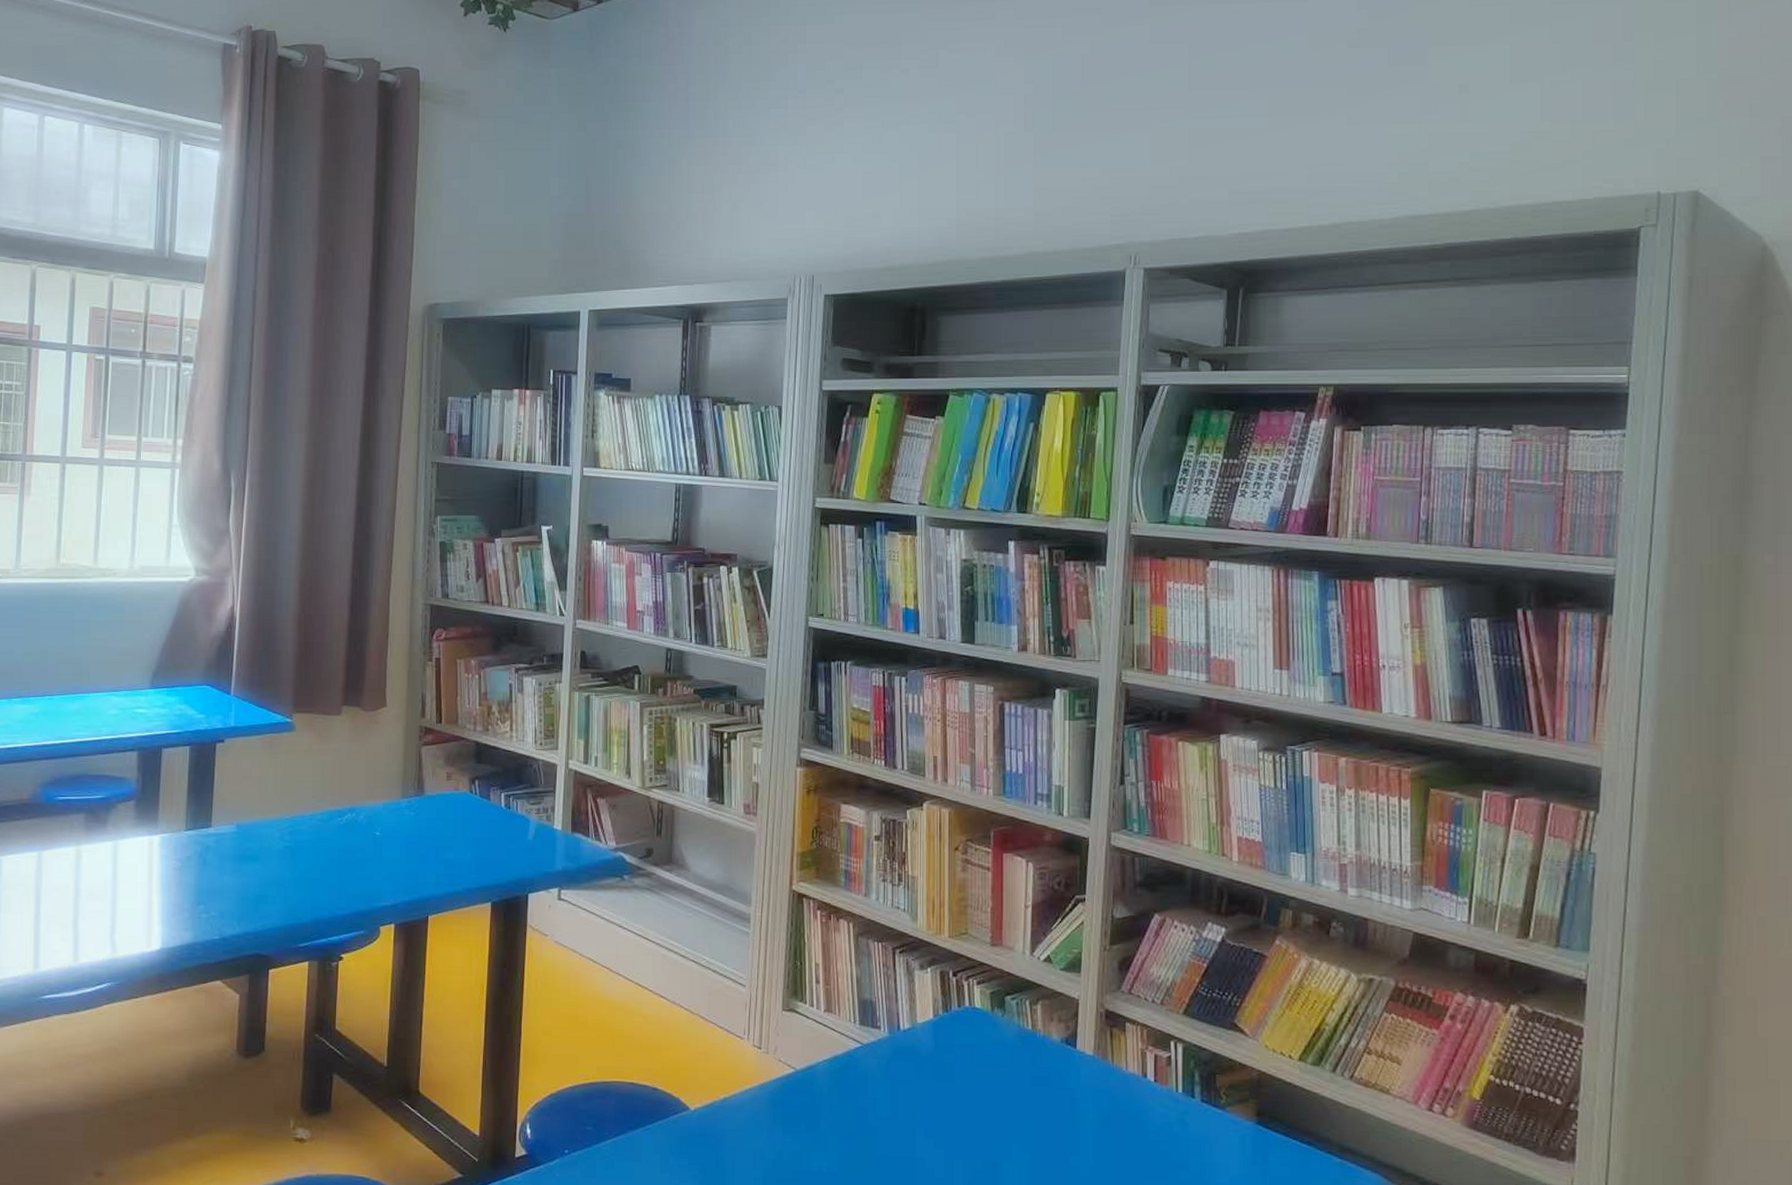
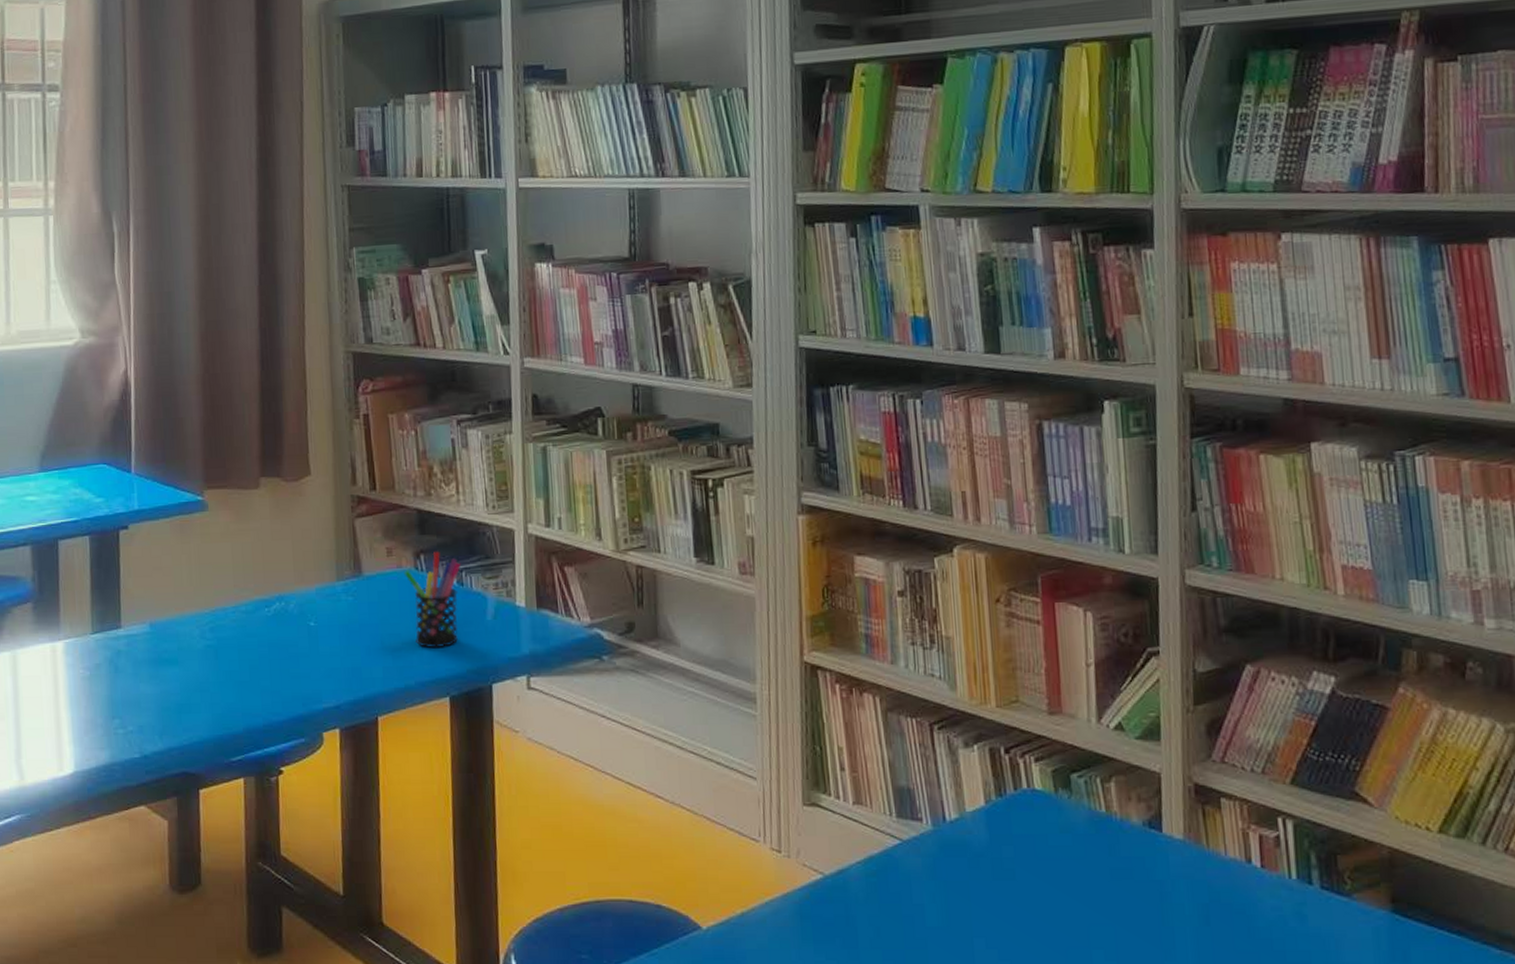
pen holder: none [460,779,509,861] -> present [403,552,461,649]

